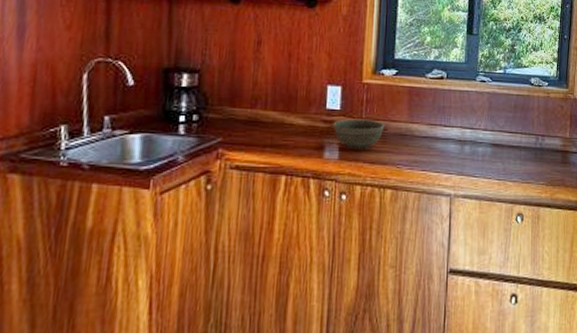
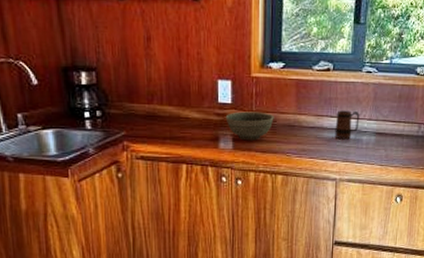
mug: none [449,119,475,151] -> present [334,110,360,140]

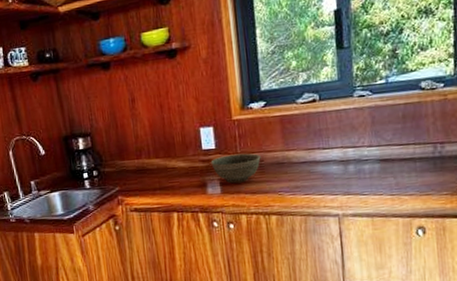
mug: present [334,110,360,140] -> none [329,138,358,172]

